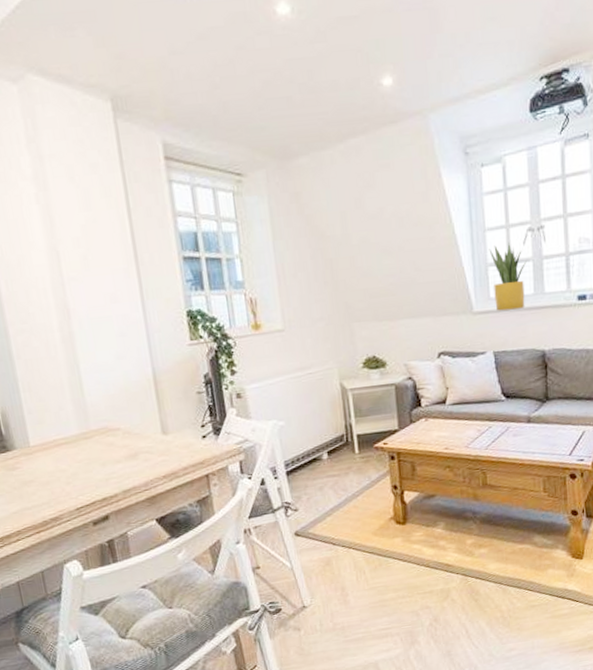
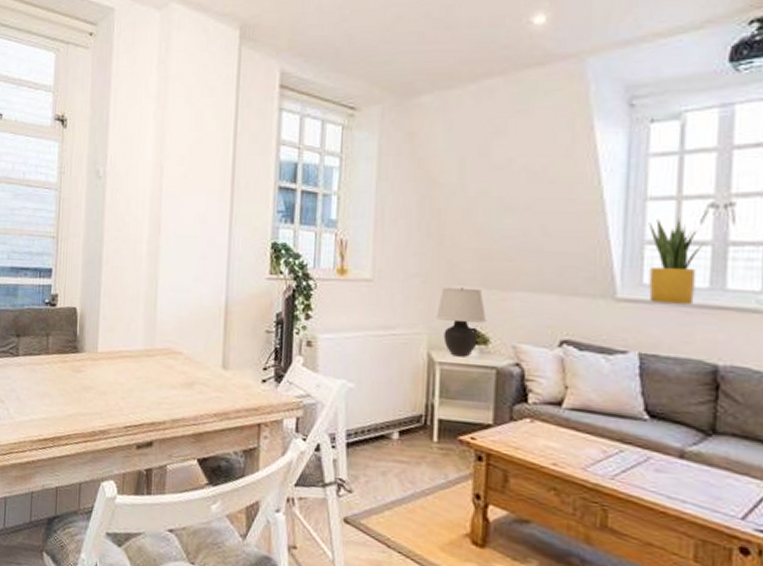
table lamp: none [342,322,382,382] -> present [436,287,487,357]

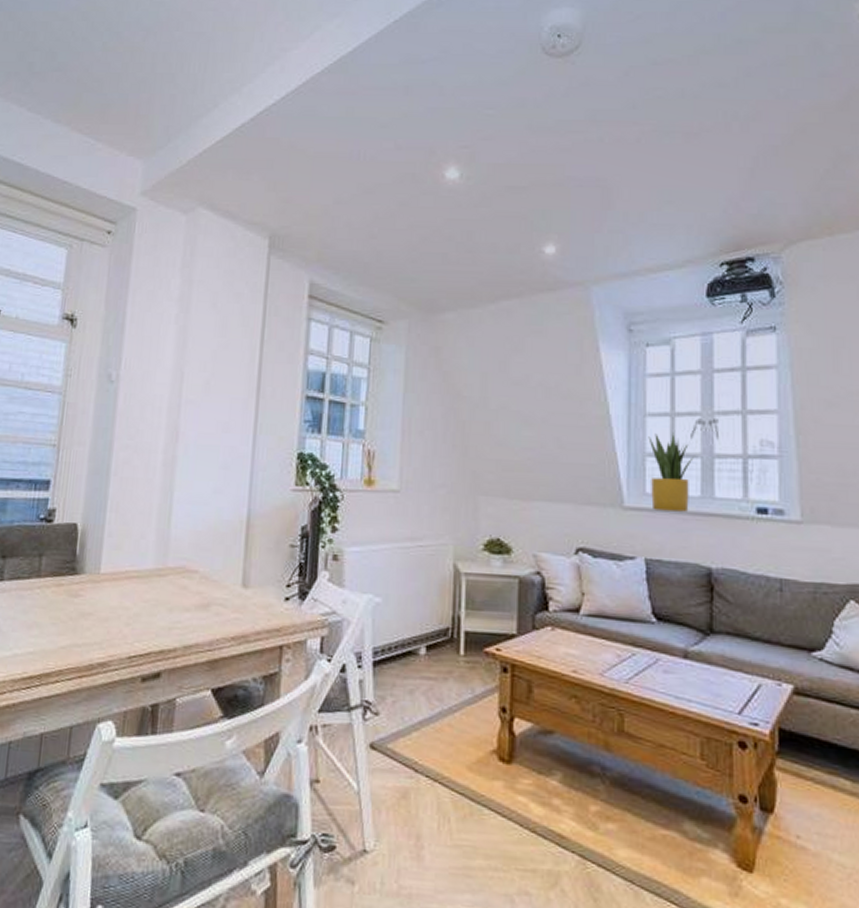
table lamp: present [436,287,487,357] -> none [461,498,509,567]

